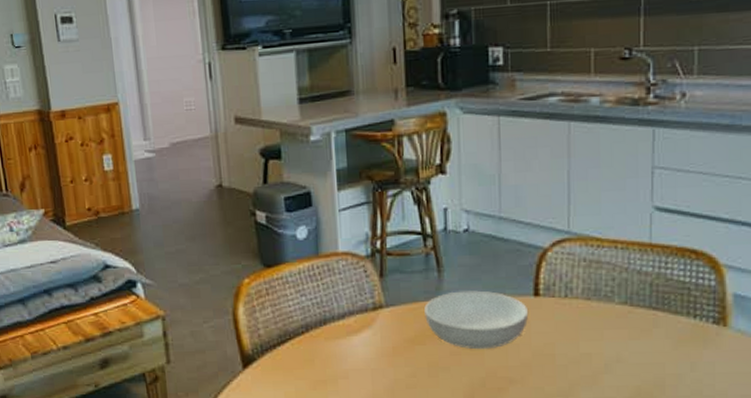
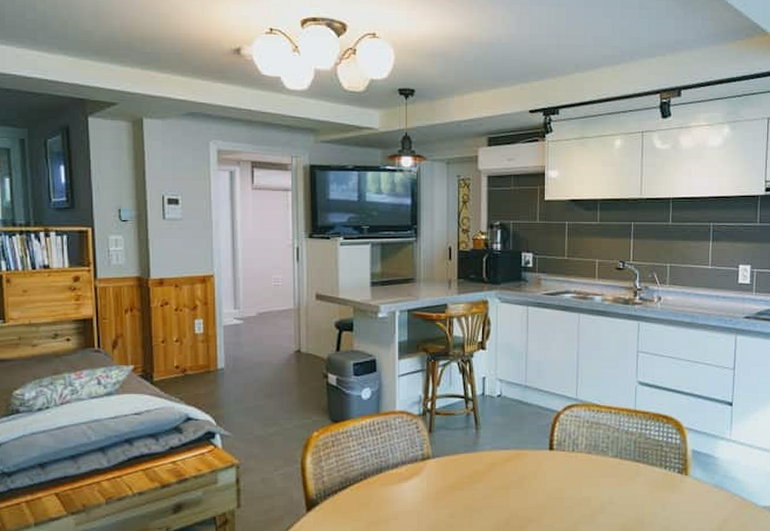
serving bowl: present [424,290,529,350] -> none [464,445,545,494]

